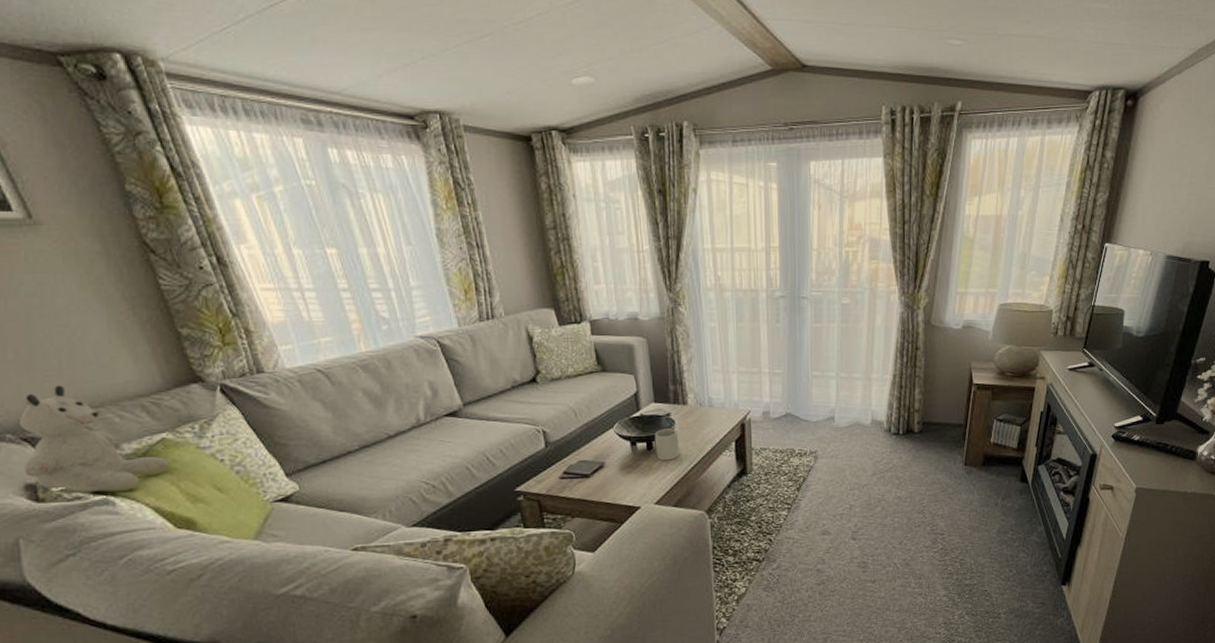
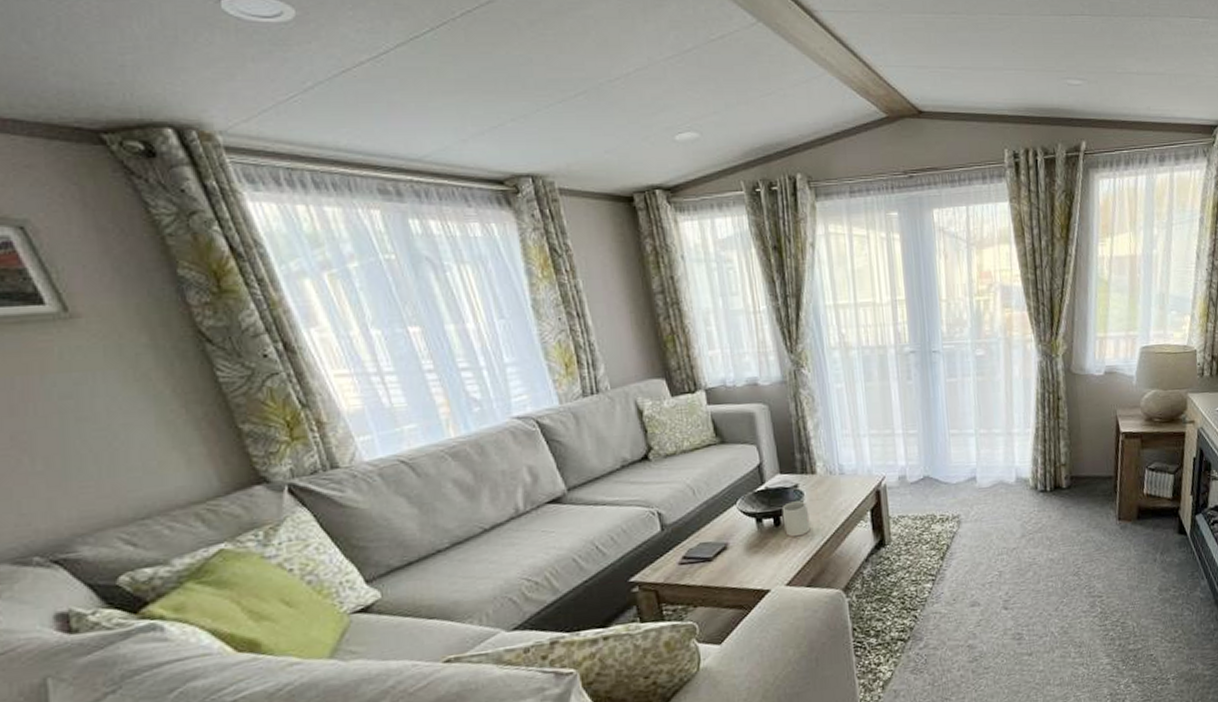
stuffed animal: present [19,385,168,495] -> none [49,496,227,622]

